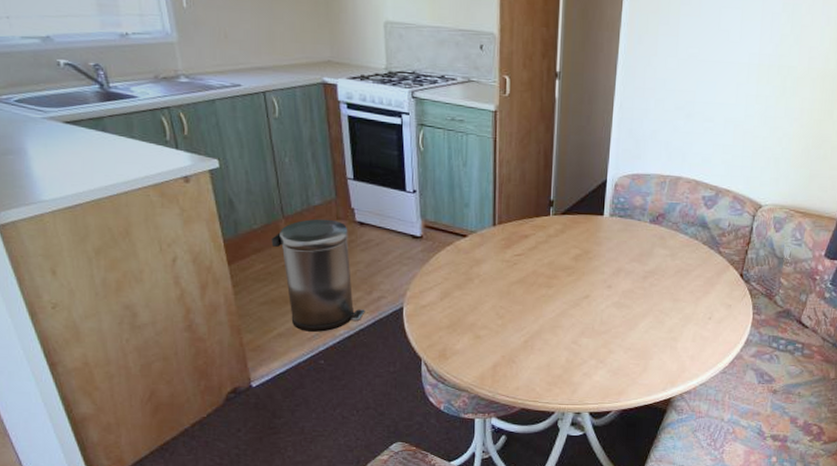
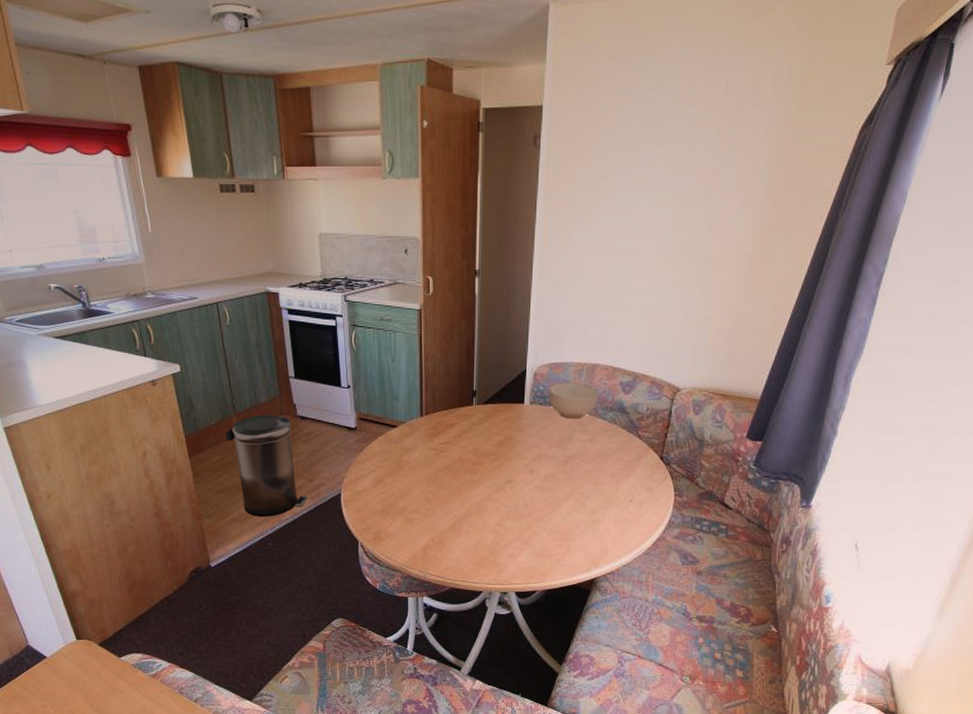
bowl: none [629,194,681,233] -> present [549,382,599,419]

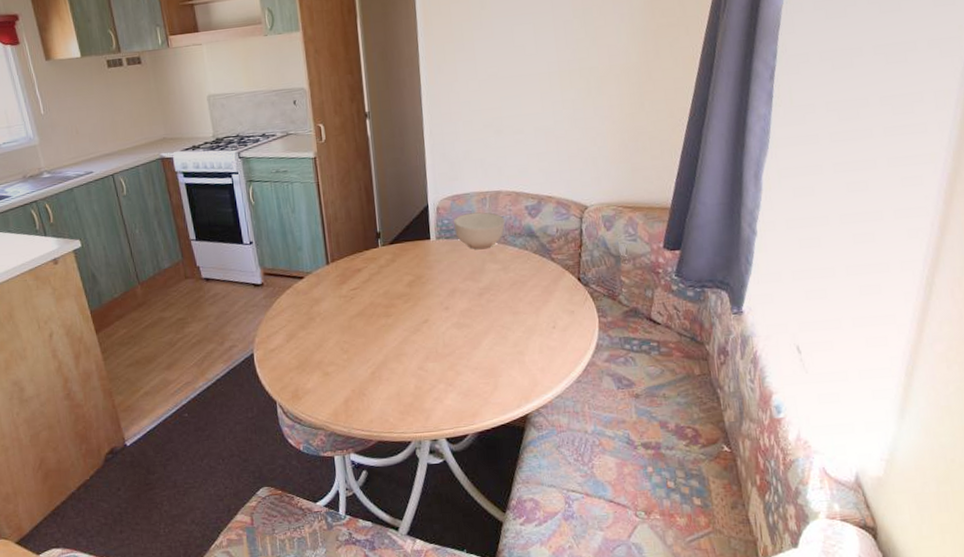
pedal bin: present [225,414,307,517] -> none [131,279,220,387]

